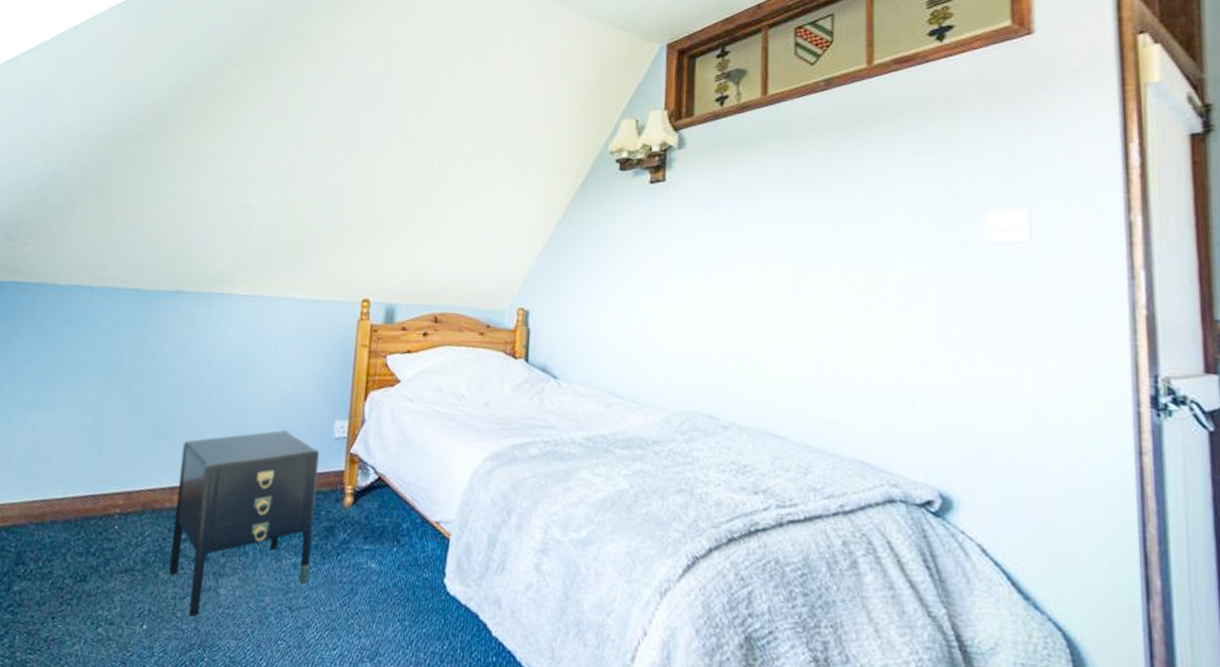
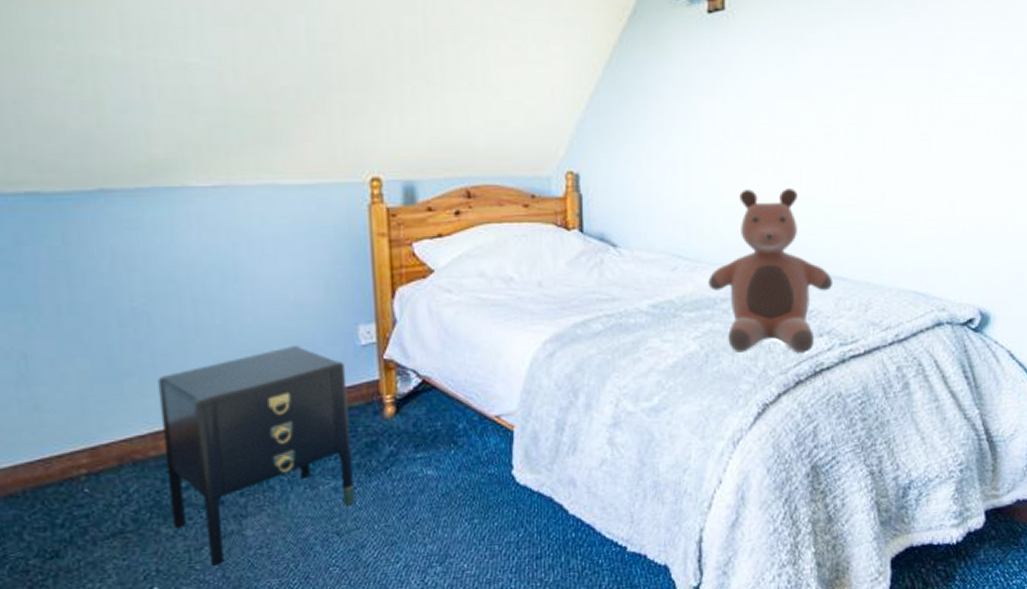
teddy bear: none [641,338,770,510] -> present [708,188,834,354]

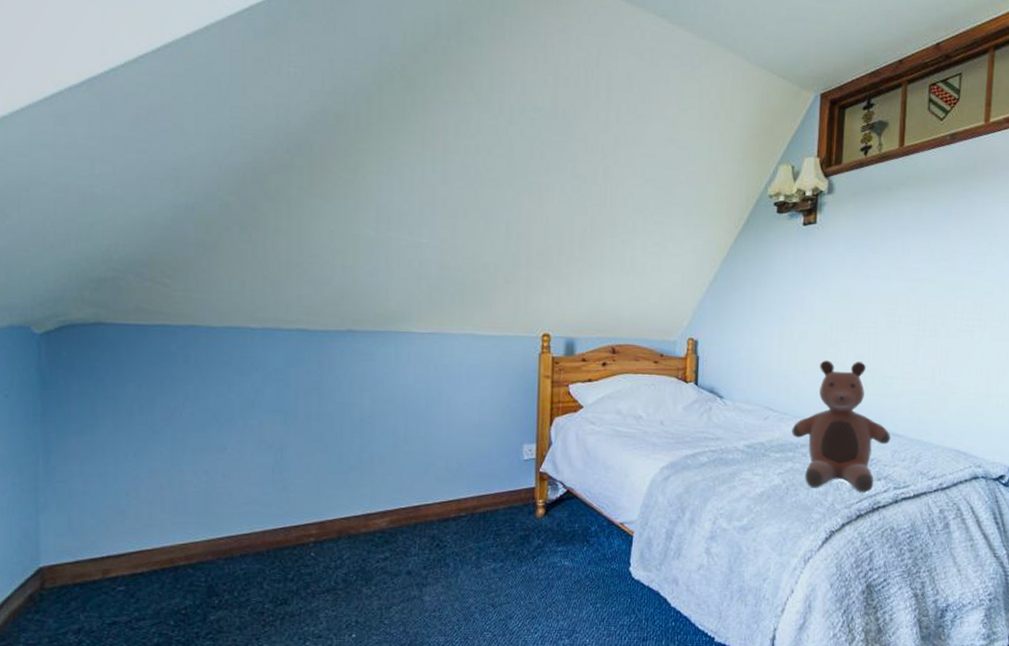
nightstand: present [157,346,354,566] -> none [372,456,511,622]

